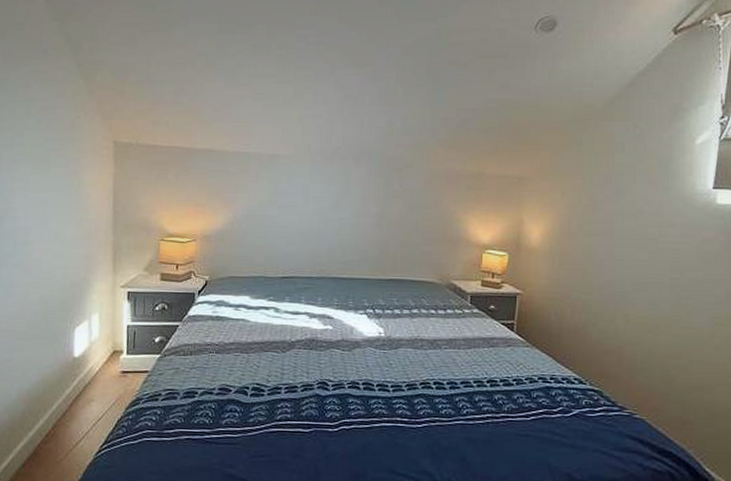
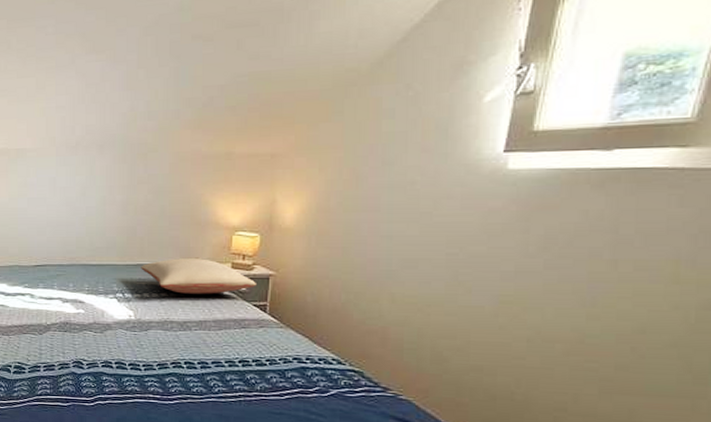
pillow: none [393,274,504,312] -> present [141,258,256,294]

